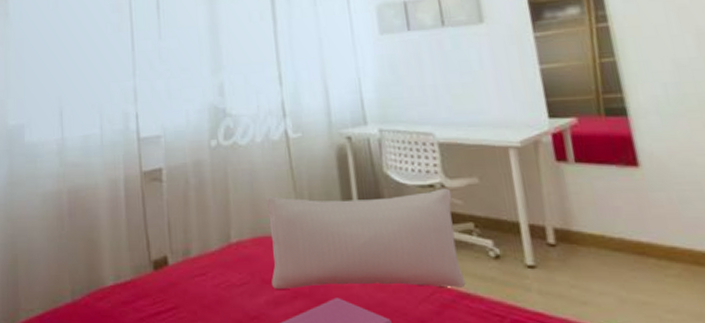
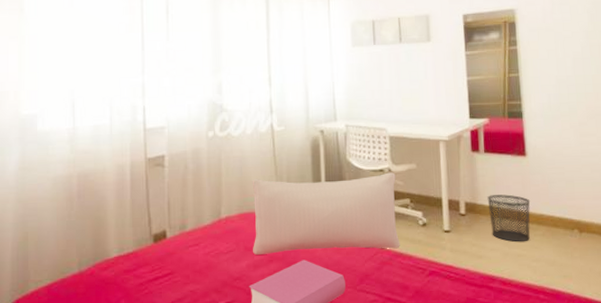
waste bin: none [586,218,658,285] -> present [487,194,531,242]

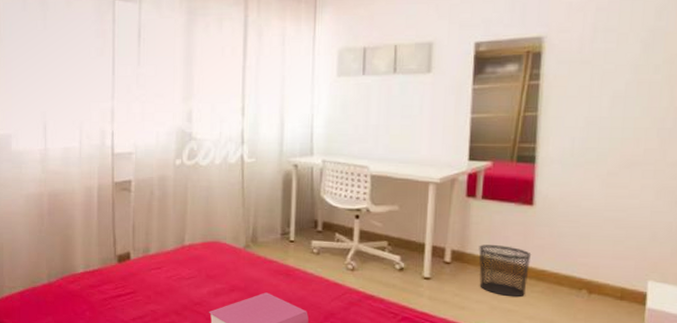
pillow: present [252,172,400,256] -> none [215,209,374,291]

